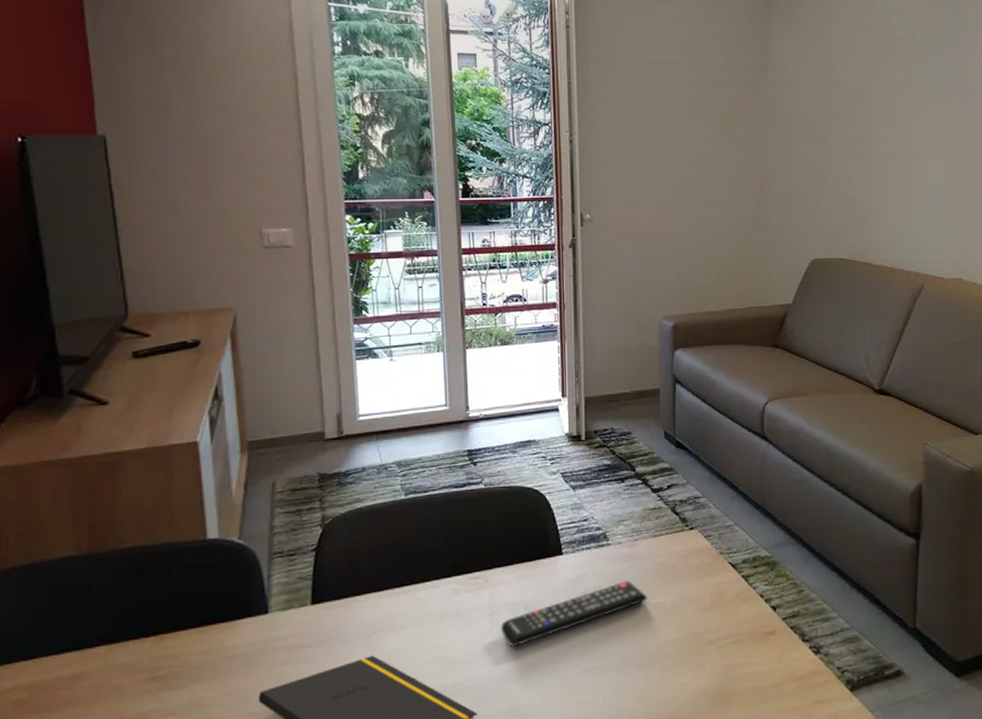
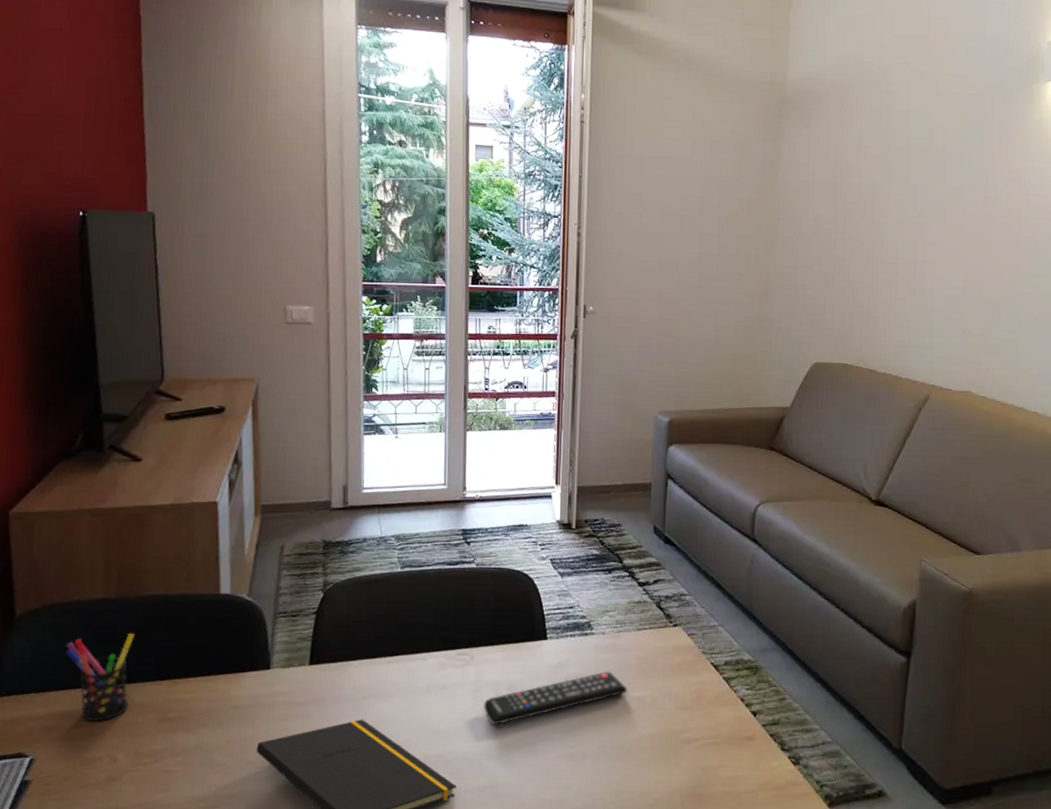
pen holder: none [32,590,112,689] -> present [64,634,134,722]

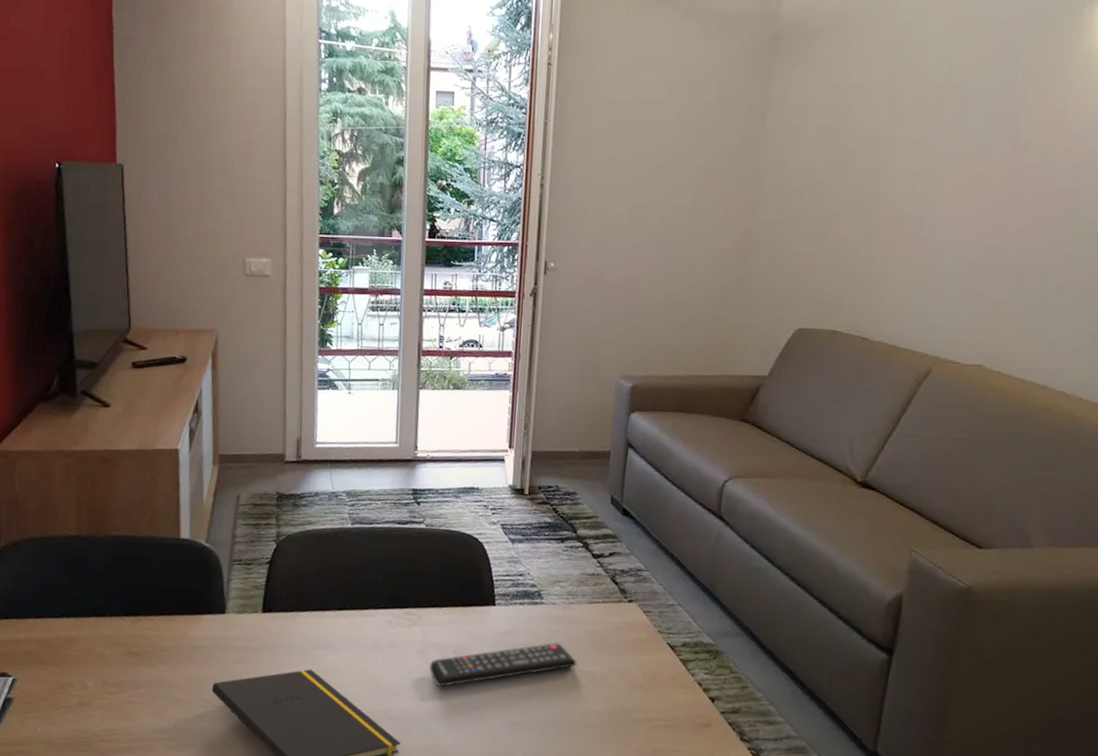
pen holder: present [64,634,134,722] -> none [42,570,103,650]

